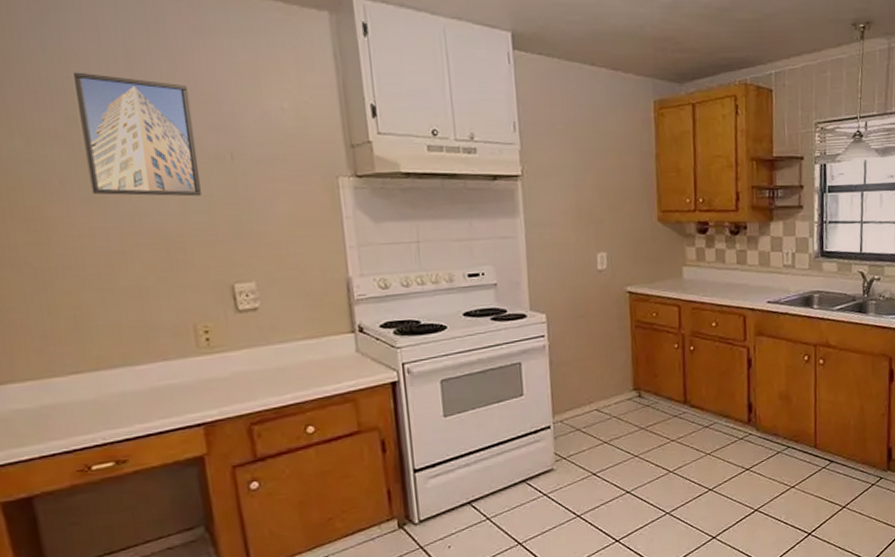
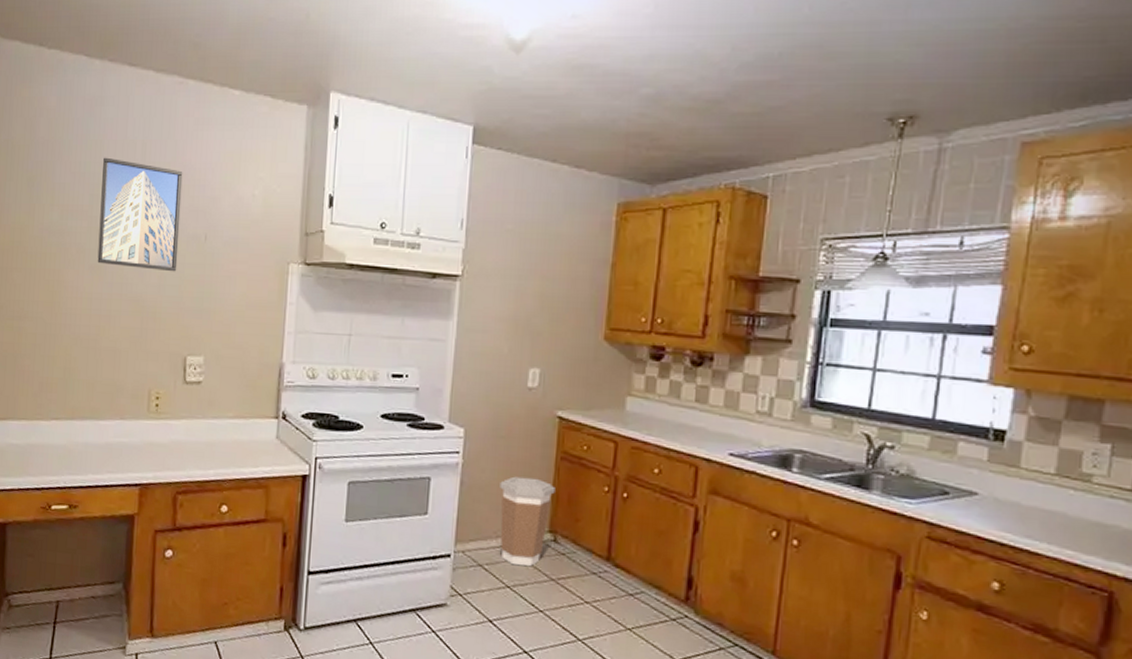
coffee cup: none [585,347,634,424] -> present [500,476,555,566]

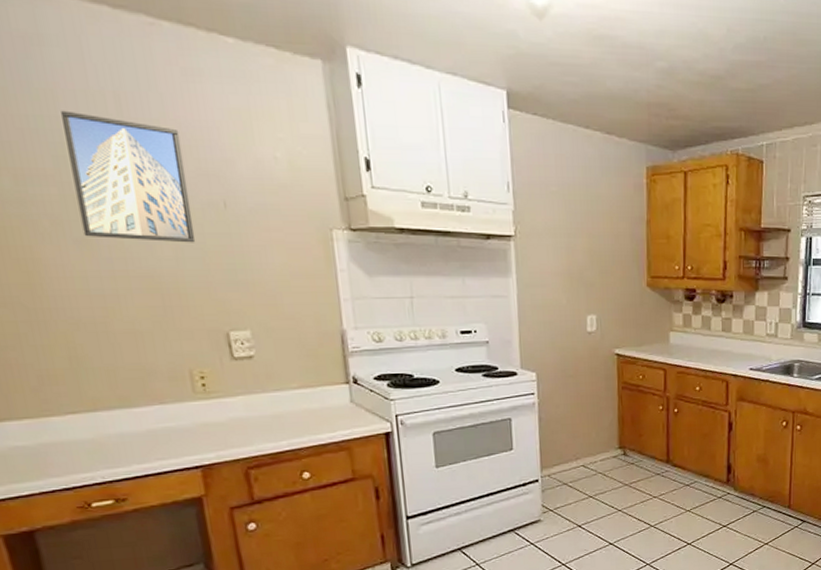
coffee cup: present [500,476,555,566] -> none [573,406,620,479]

